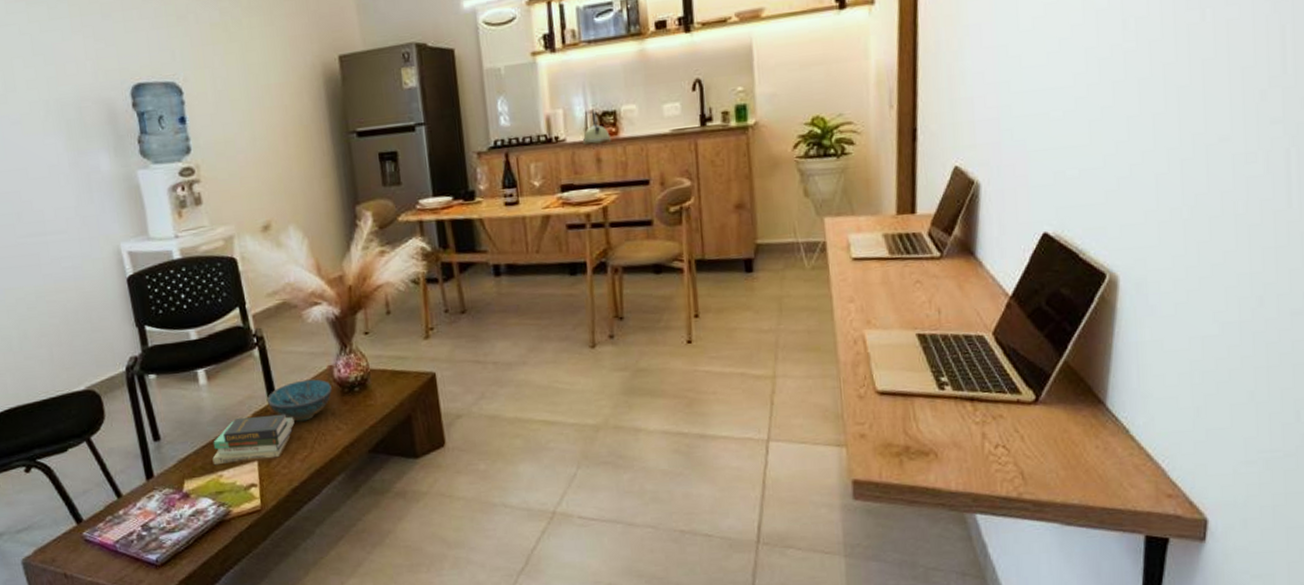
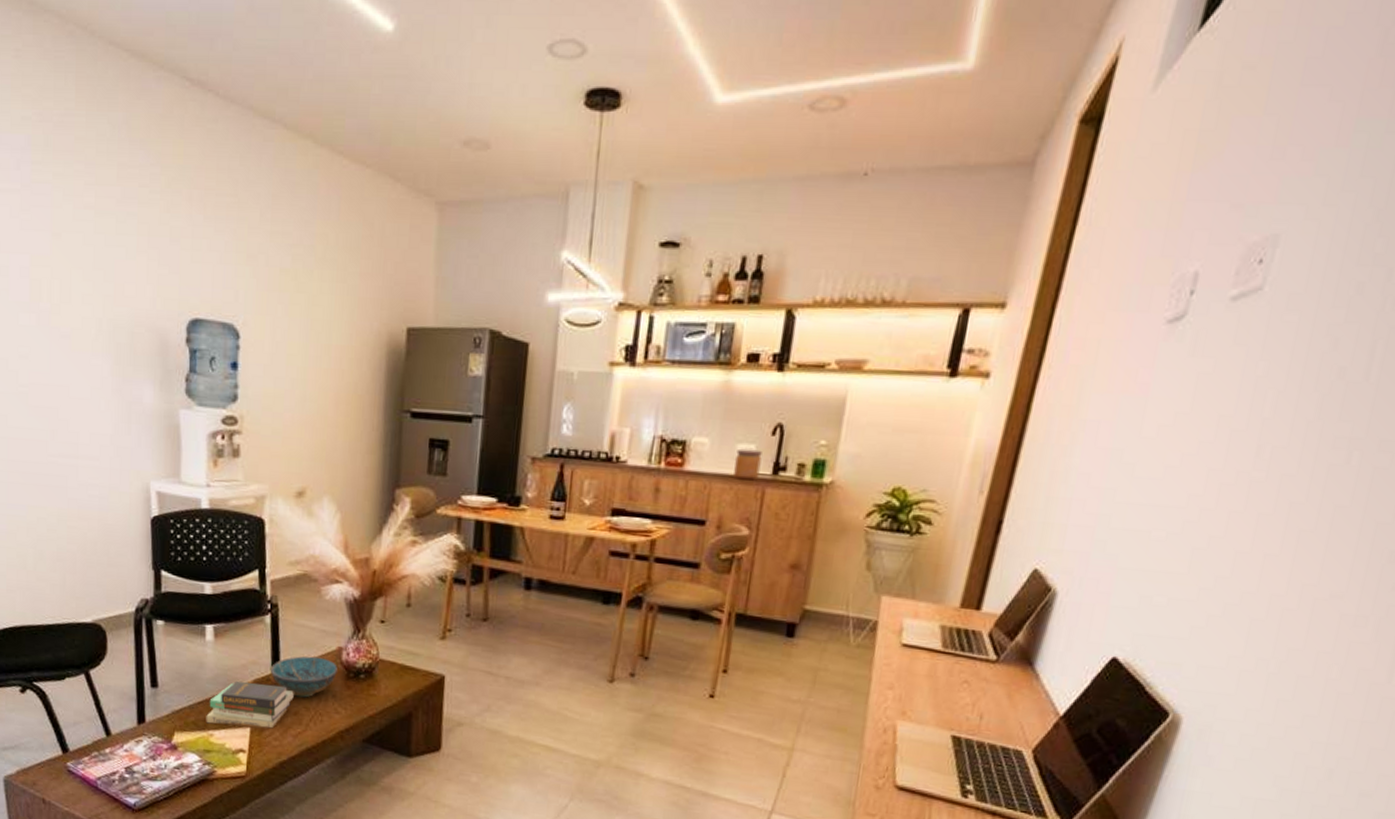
kettle: present [582,110,611,146] -> none [643,436,675,474]
jar: none [663,106,689,137] -> present [733,448,762,481]

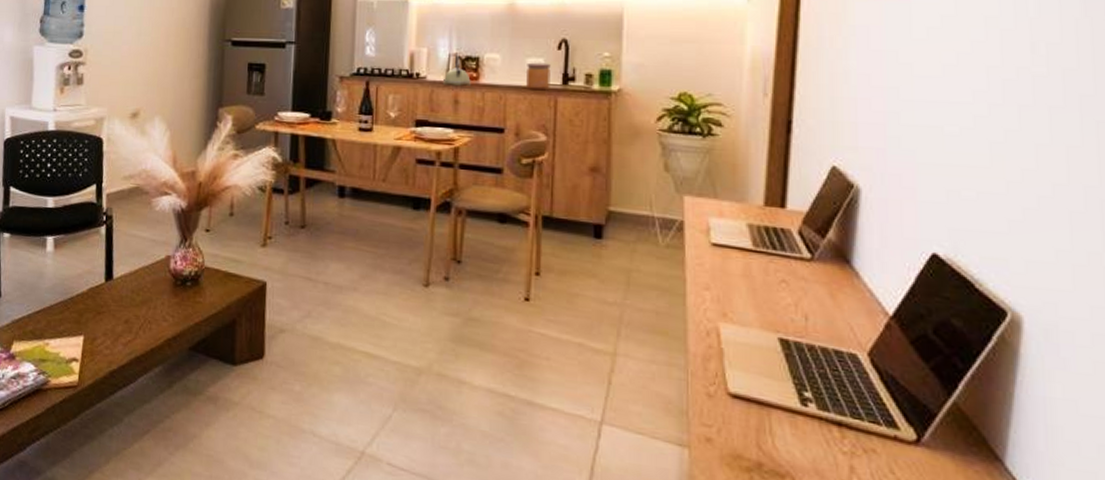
books: present [206,681,294,730] -> none [43,291,125,338]
decorative bowl: present [270,656,339,698] -> none [103,264,167,306]
kettle: none [643,436,675,474] -> present [442,54,471,87]

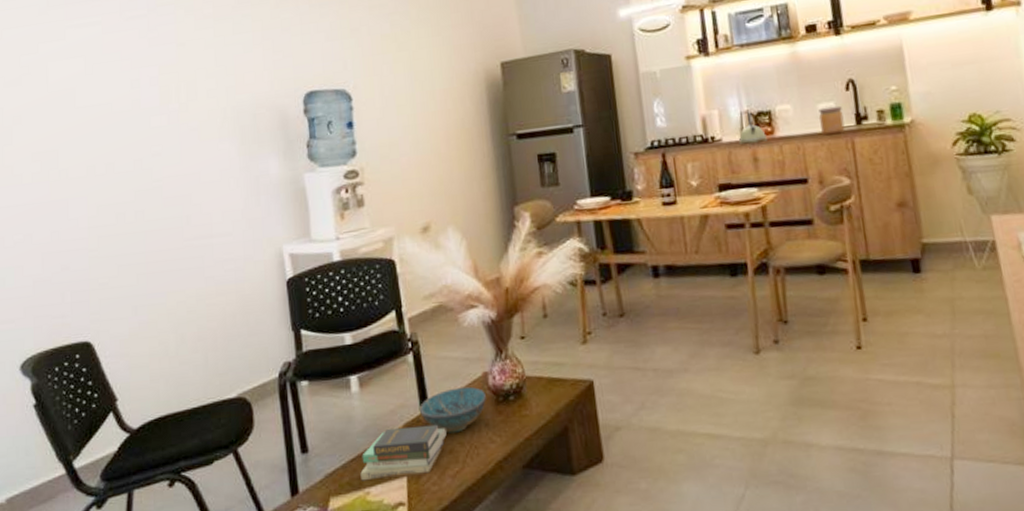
books: none [43,291,125,338] -> present [360,424,447,481]
decorative bowl: none [103,264,167,306] -> present [419,386,487,434]

